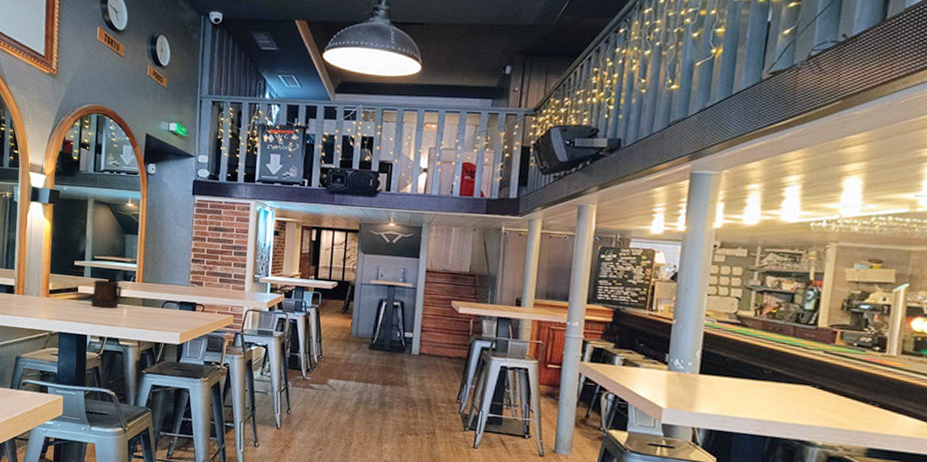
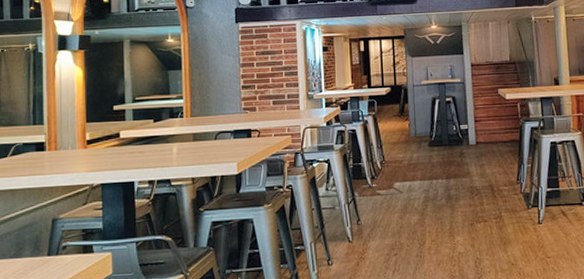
beer mug: present [90,279,122,309] -> none [135,120,170,151]

